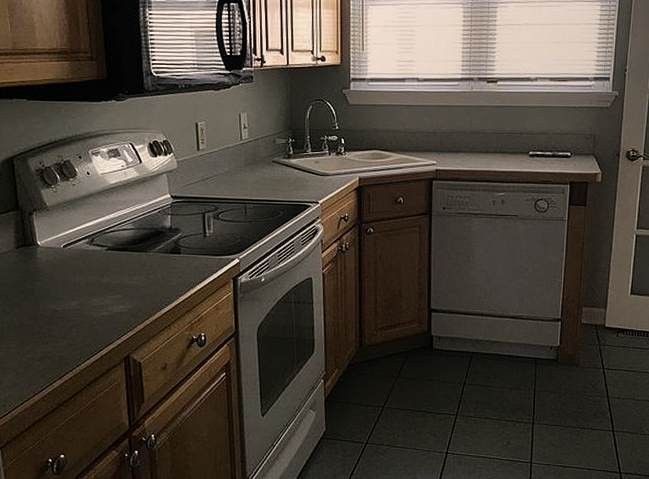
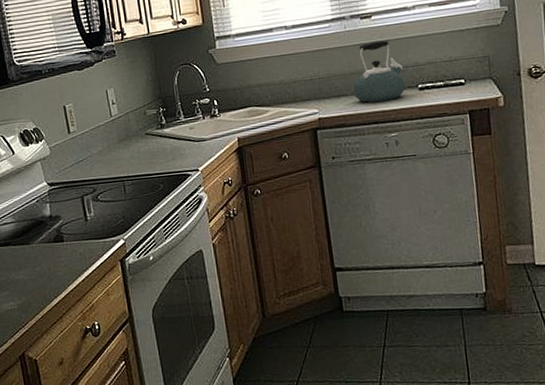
kettle: none [471,105,519,162] -> present [353,40,405,103]

